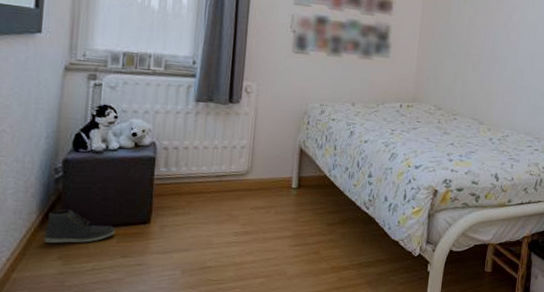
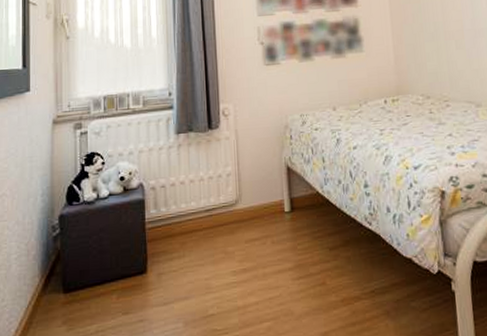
sneaker: present [44,209,116,244] -> none [48,268,115,308]

